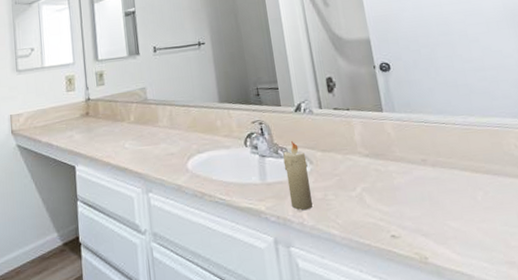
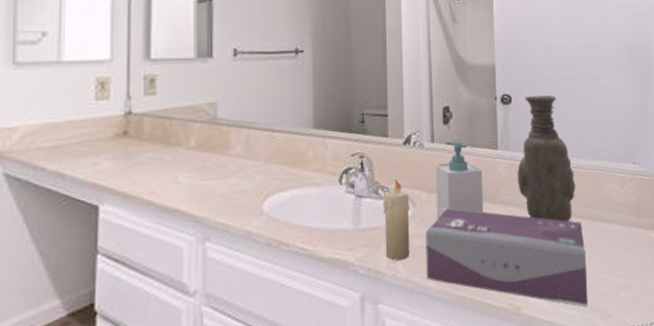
tissue box: none [324,164,503,260] -> present [425,207,588,307]
soap bottle: none [325,105,377,174] -> present [435,139,484,218]
vase: none [403,60,471,177] -> present [517,95,576,222]

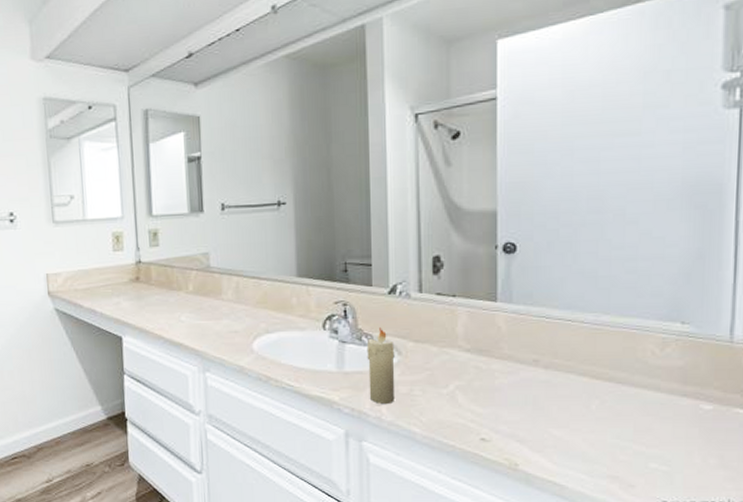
tissue box: present [425,207,588,307] -> none [412,358,606,474]
soap bottle: present [435,139,484,218] -> none [423,290,478,368]
vase: present [517,95,576,222] -> none [520,243,597,383]

